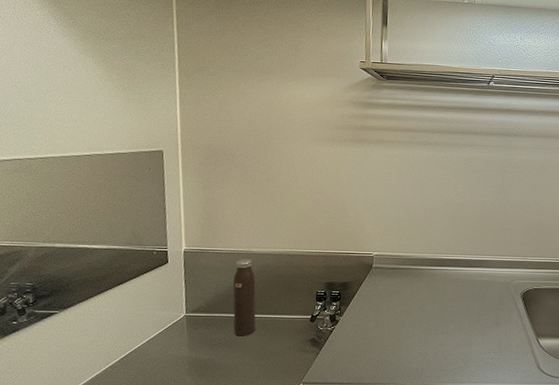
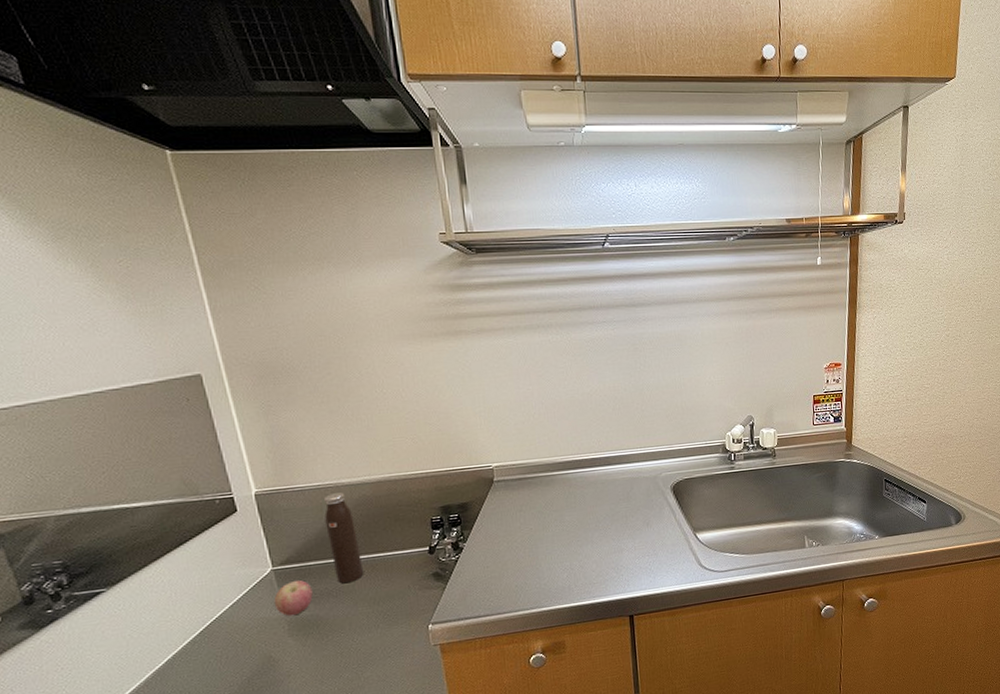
apple: none [181,328,213,357] -> present [273,580,313,617]

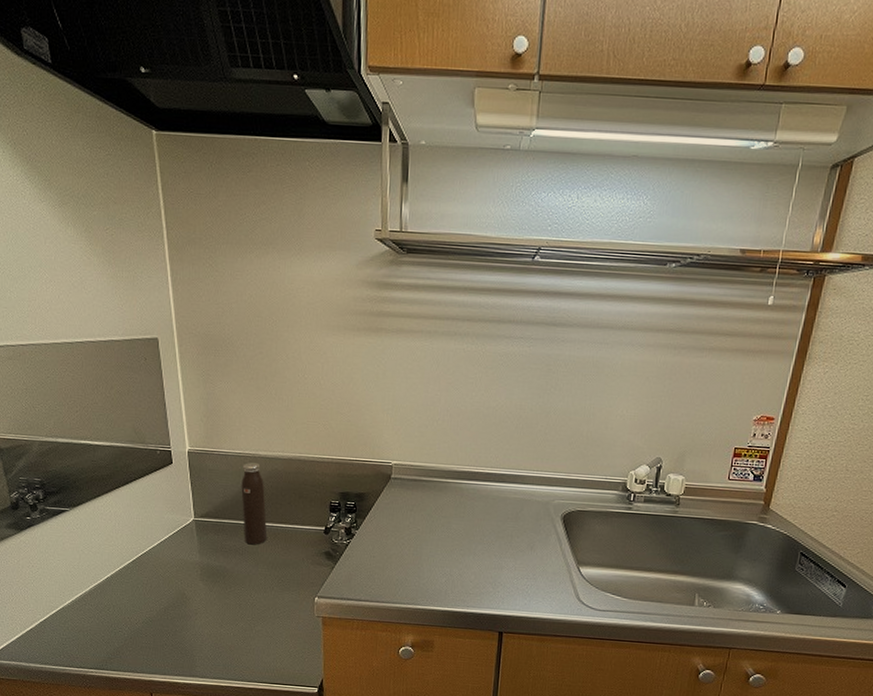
apple: present [273,580,313,617] -> none [192,533,224,564]

